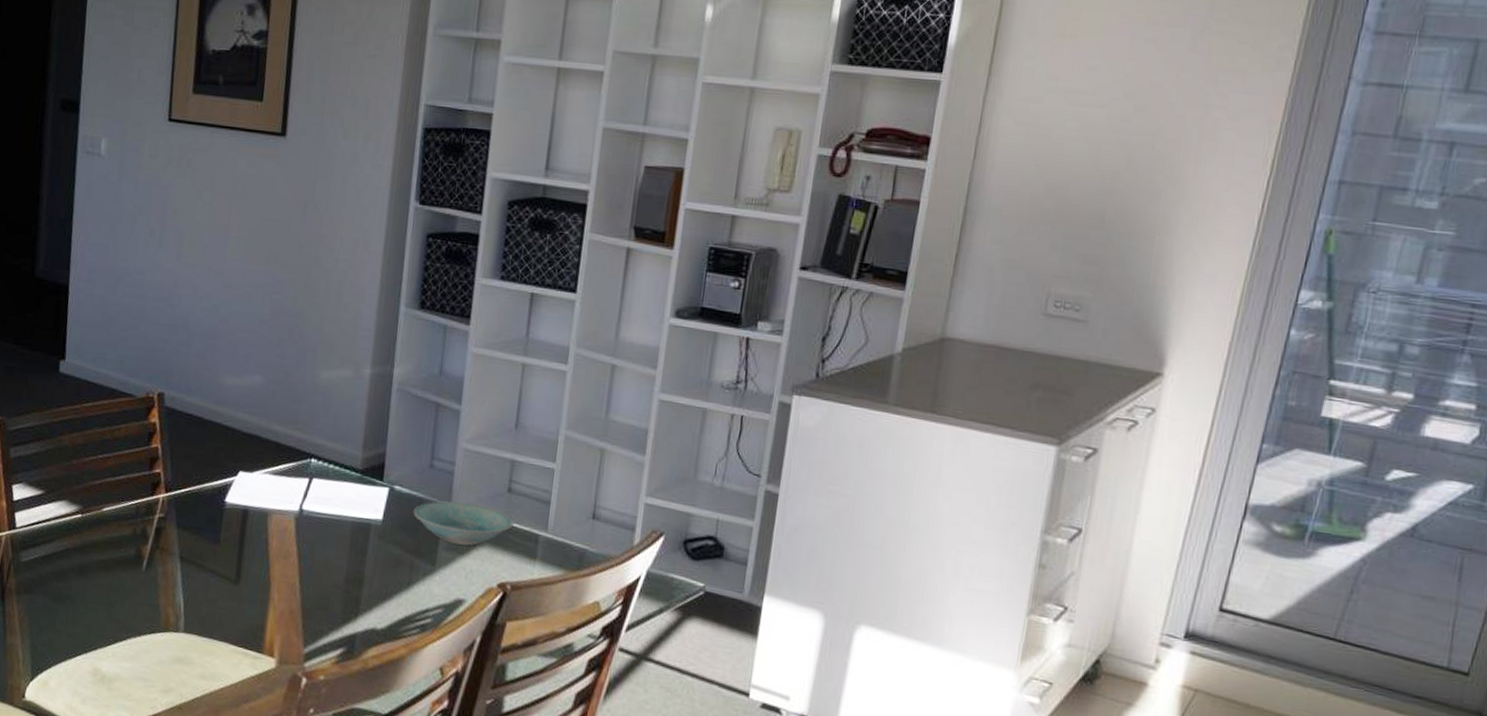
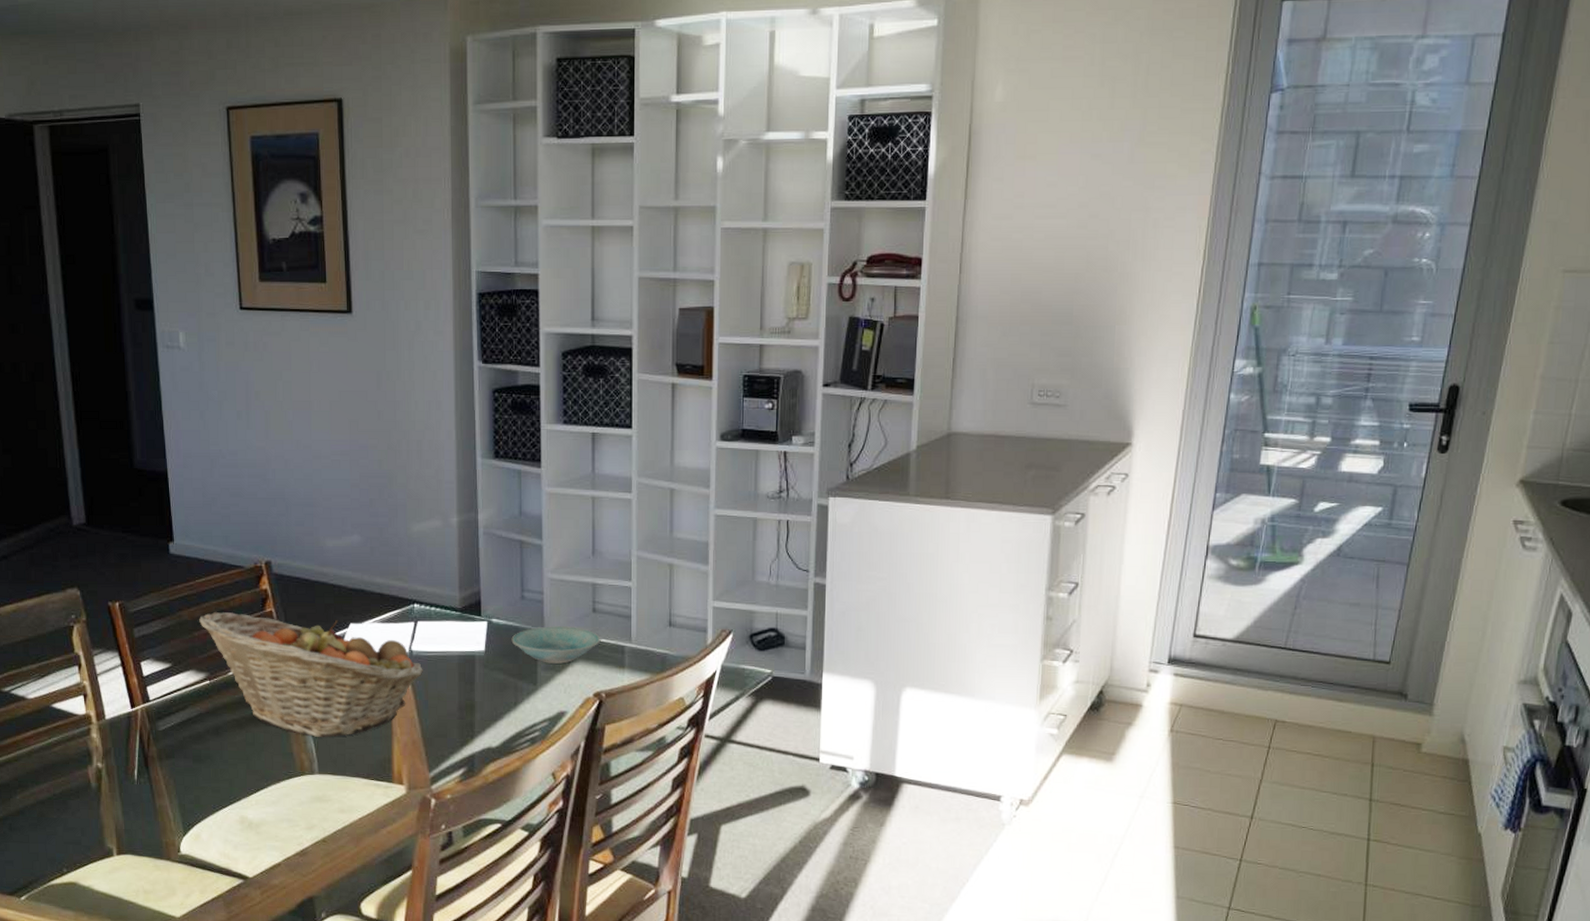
fruit basket: none [80,441,312,595] -> present [199,612,423,737]

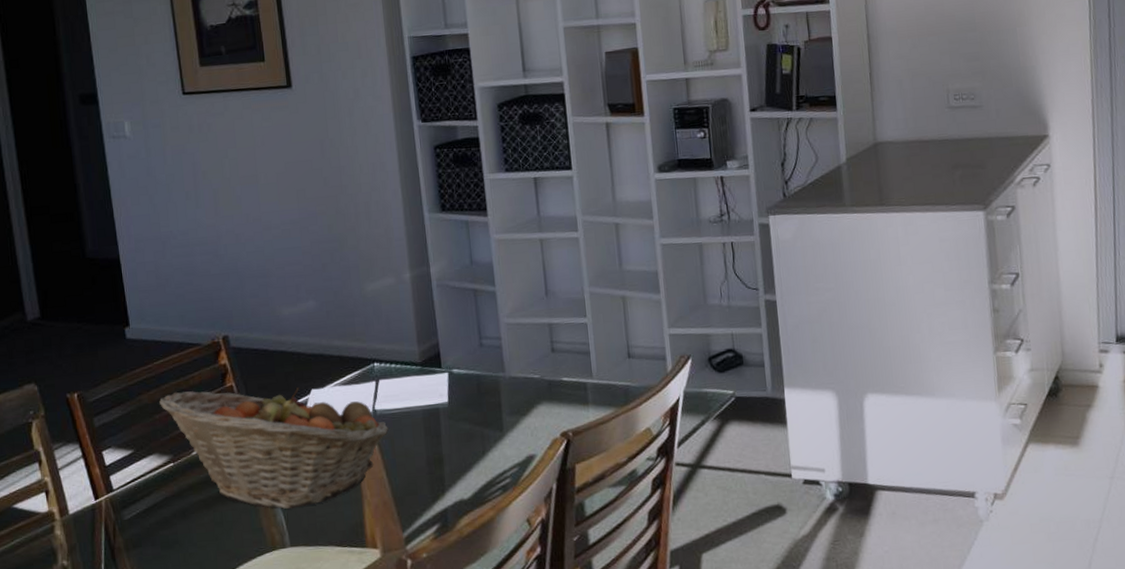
bowl: present [511,625,601,664] -> none [473,368,563,408]

